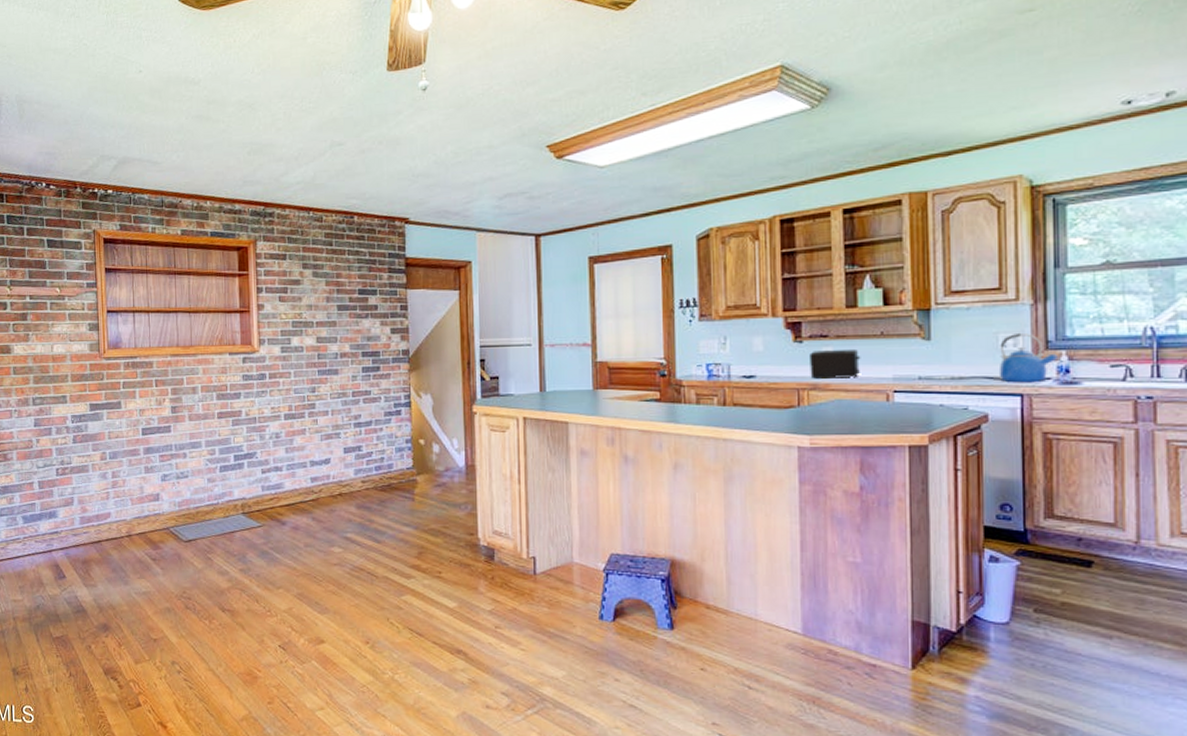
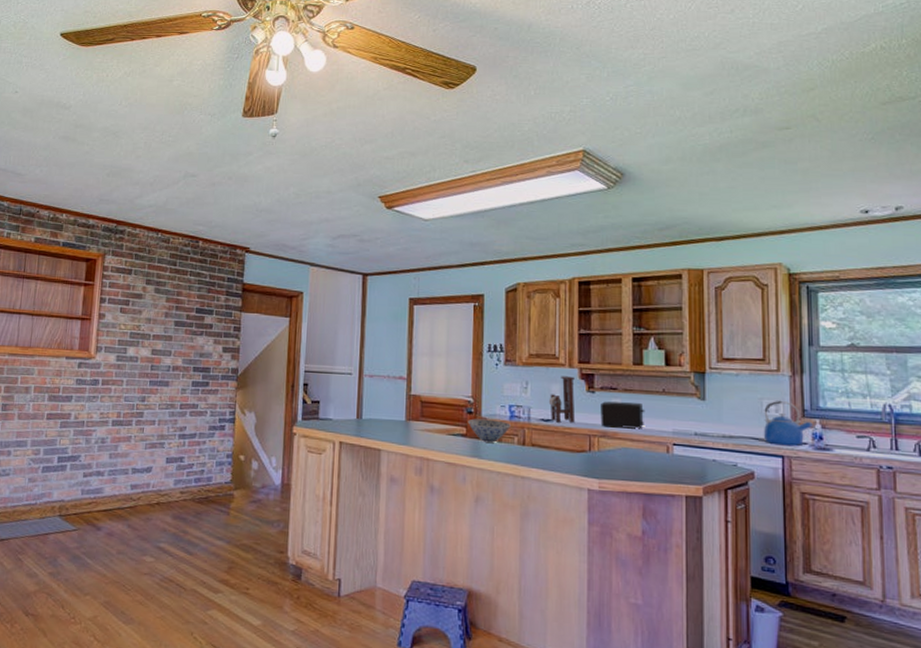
bowl: none [661,381,709,407] -> present [467,418,511,444]
paper towel holder: none [750,327,782,378] -> present [548,376,576,423]

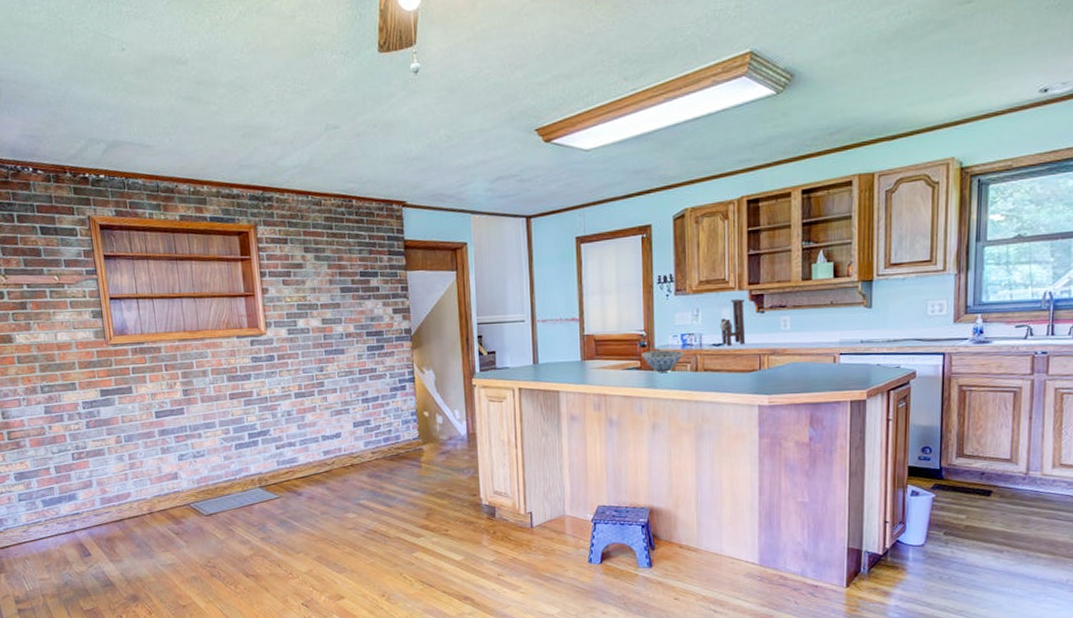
toaster: present [600,401,645,429] -> none [770,317,814,345]
kettle: present [763,400,814,446] -> none [926,299,975,344]

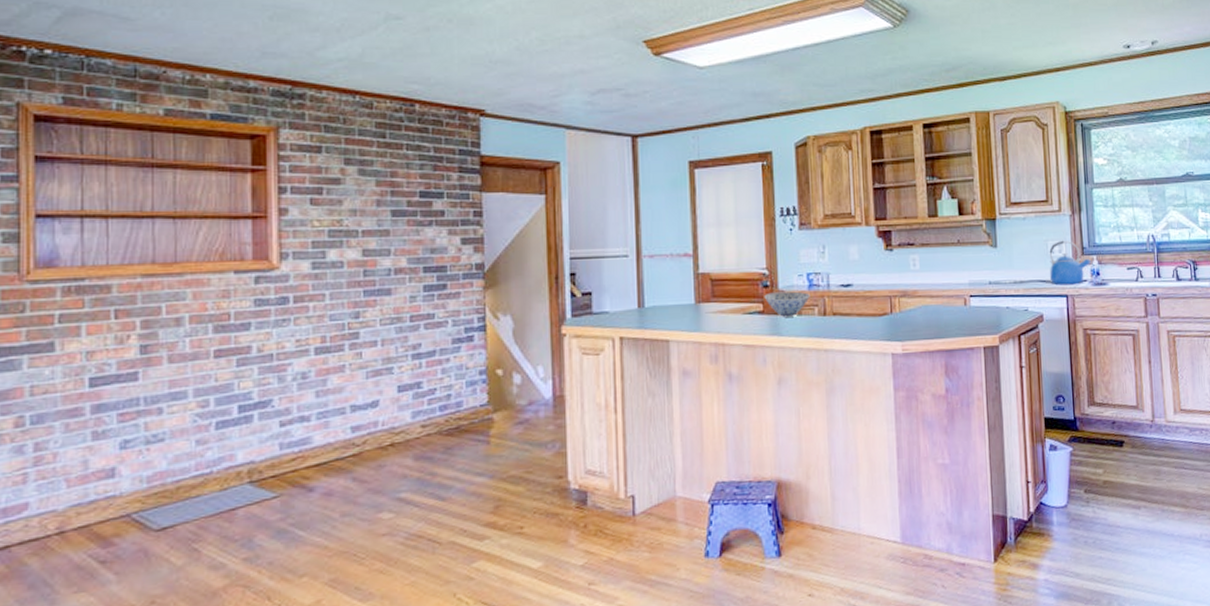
paper towel holder: present [719,299,746,346] -> none [847,235,876,287]
kettle: none [926,299,975,344] -> present [1049,240,1092,285]

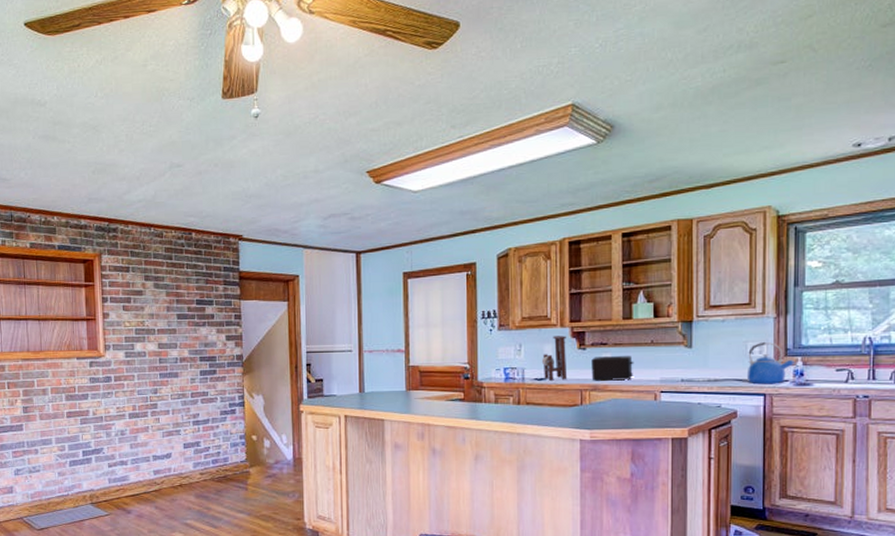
bowl: present [764,291,810,318] -> none [465,383,506,406]
paper towel holder: none [847,235,876,287] -> present [541,336,568,381]
toaster: none [899,256,942,286] -> present [591,355,634,381]

